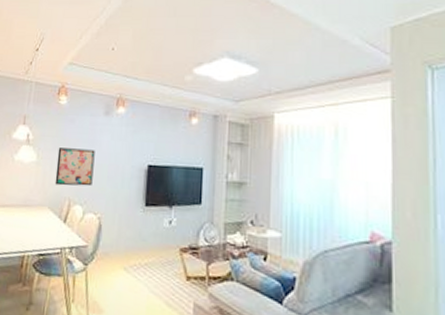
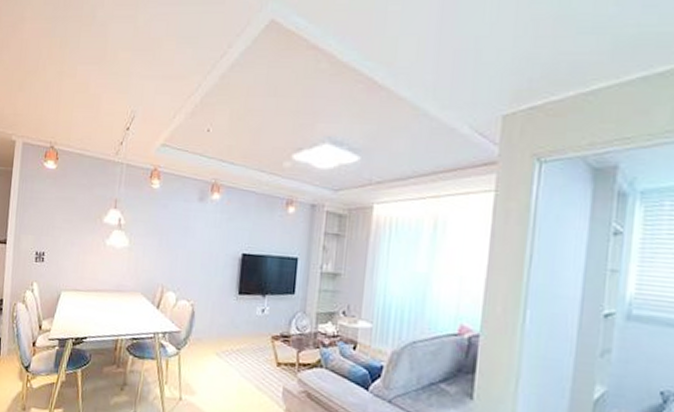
wall art: present [55,148,95,187] -> none [147,233,189,274]

